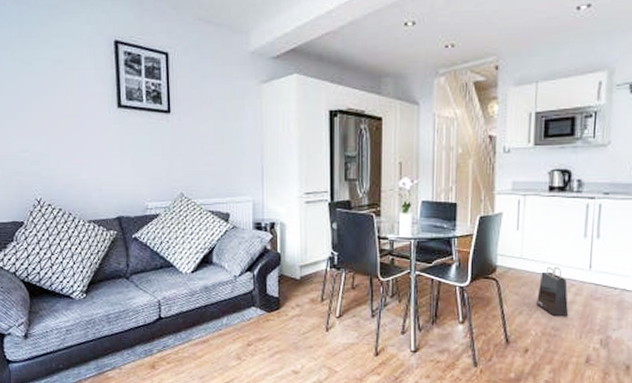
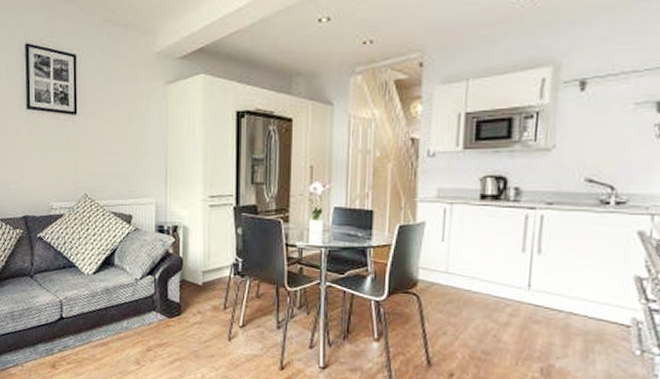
shopping bag: present [536,266,569,317] -> none [464,283,503,341]

